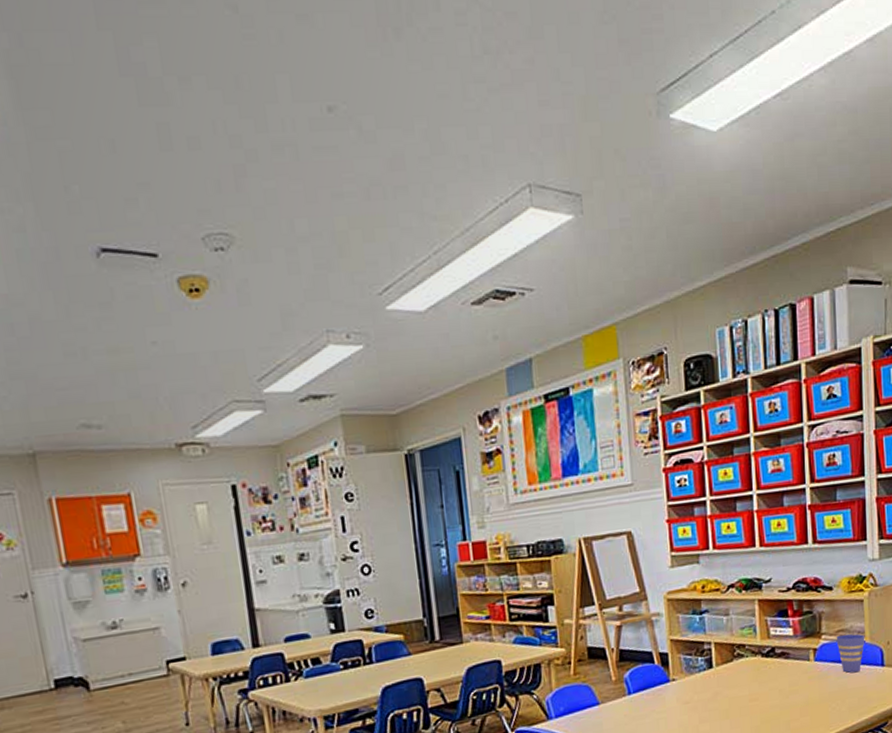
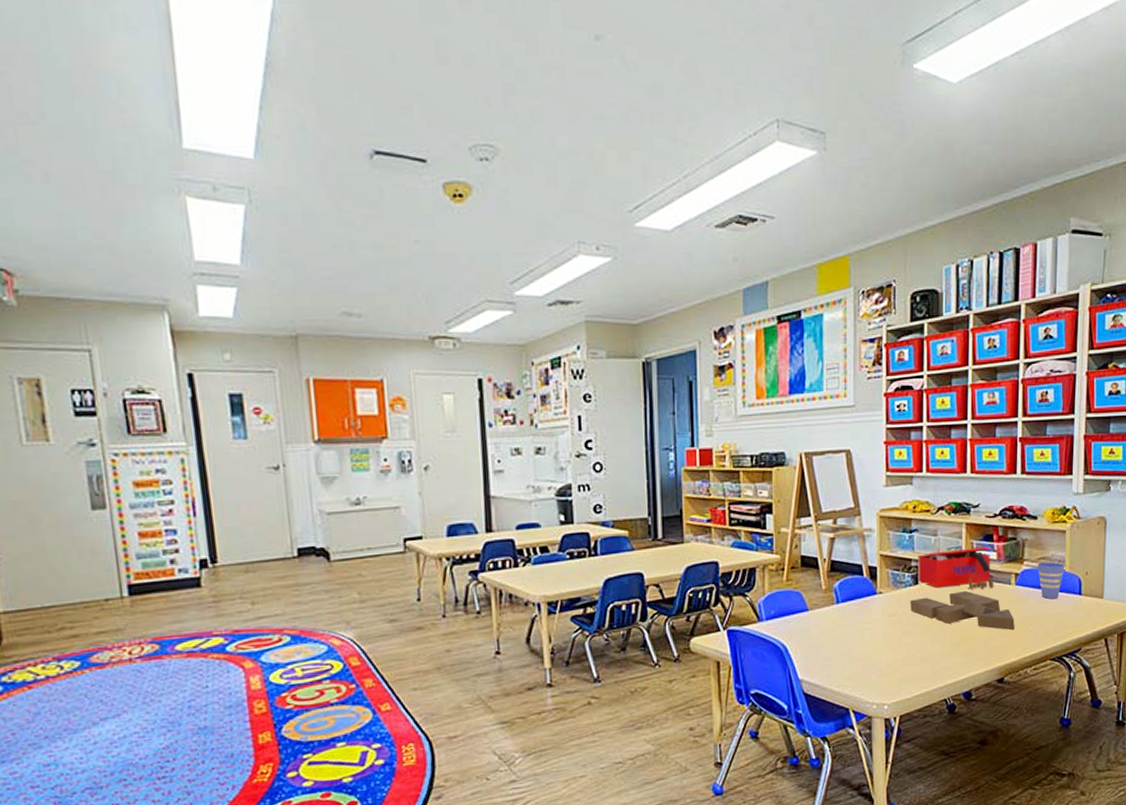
toy blocks: none [705,671,817,709] -> present [910,591,1015,631]
toy: none [709,622,792,670] -> present [917,547,994,590]

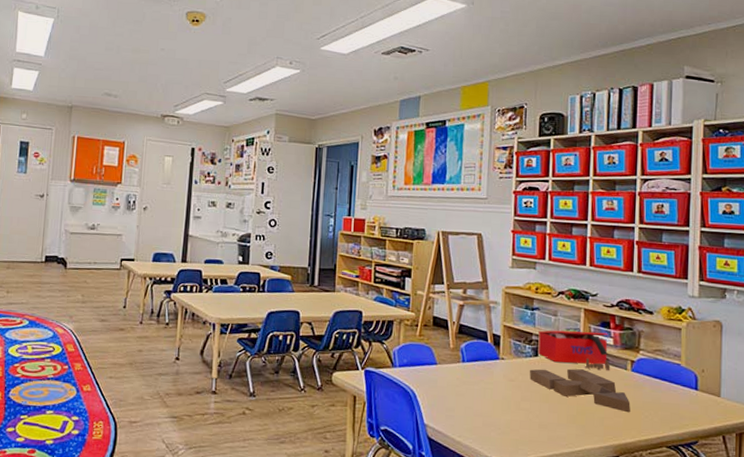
cup: present [1037,562,1065,599] -> none [653,354,681,390]

